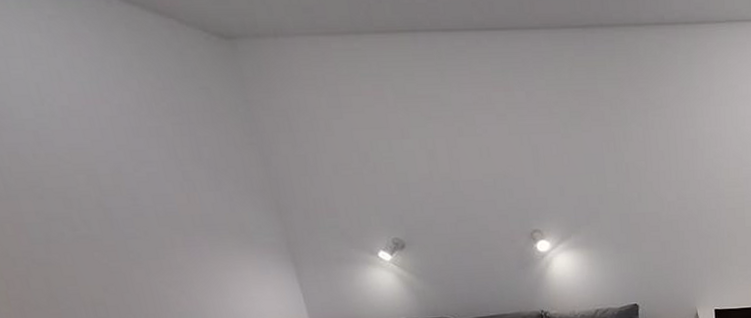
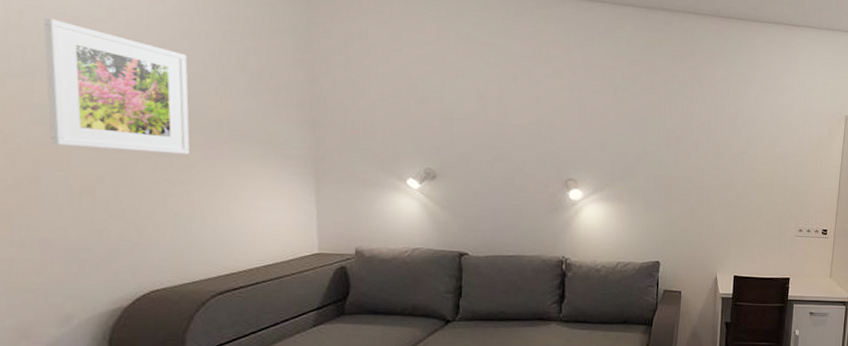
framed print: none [7,137,175,262] -> present [43,18,190,154]

